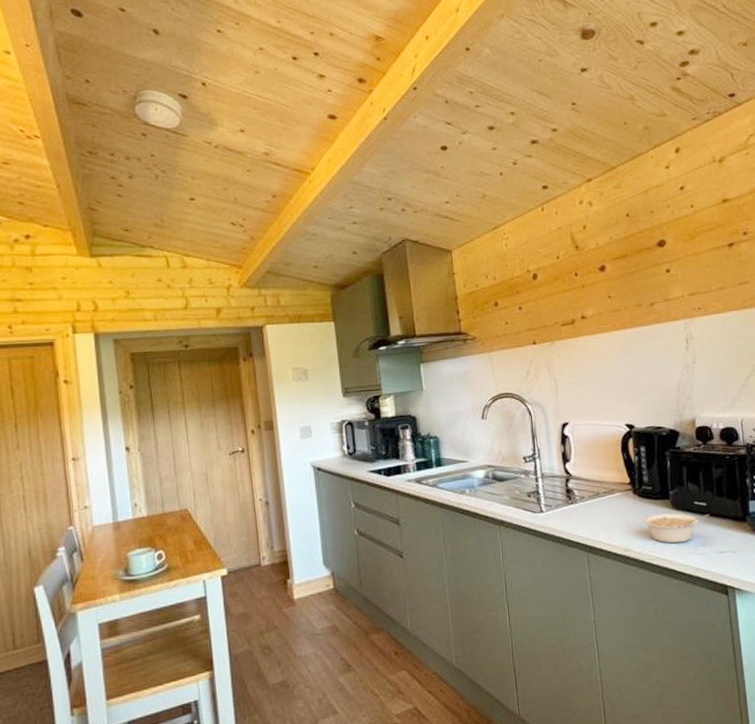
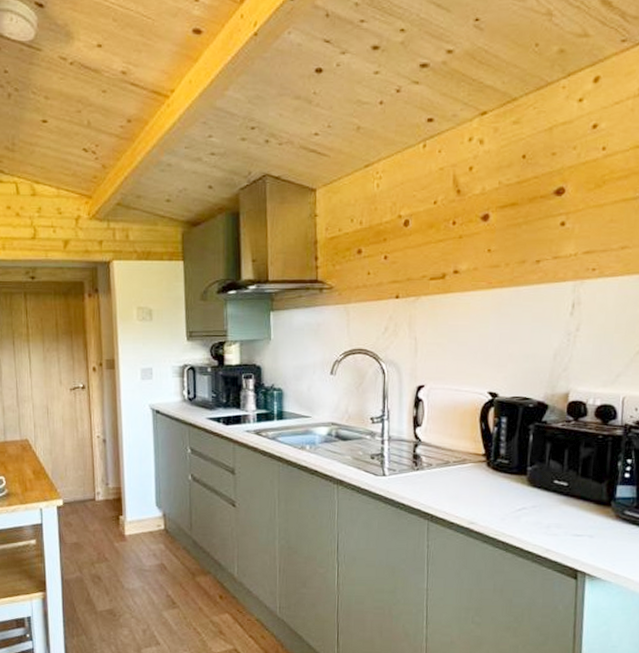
legume: present [642,513,709,544] -> none [493,489,569,522]

